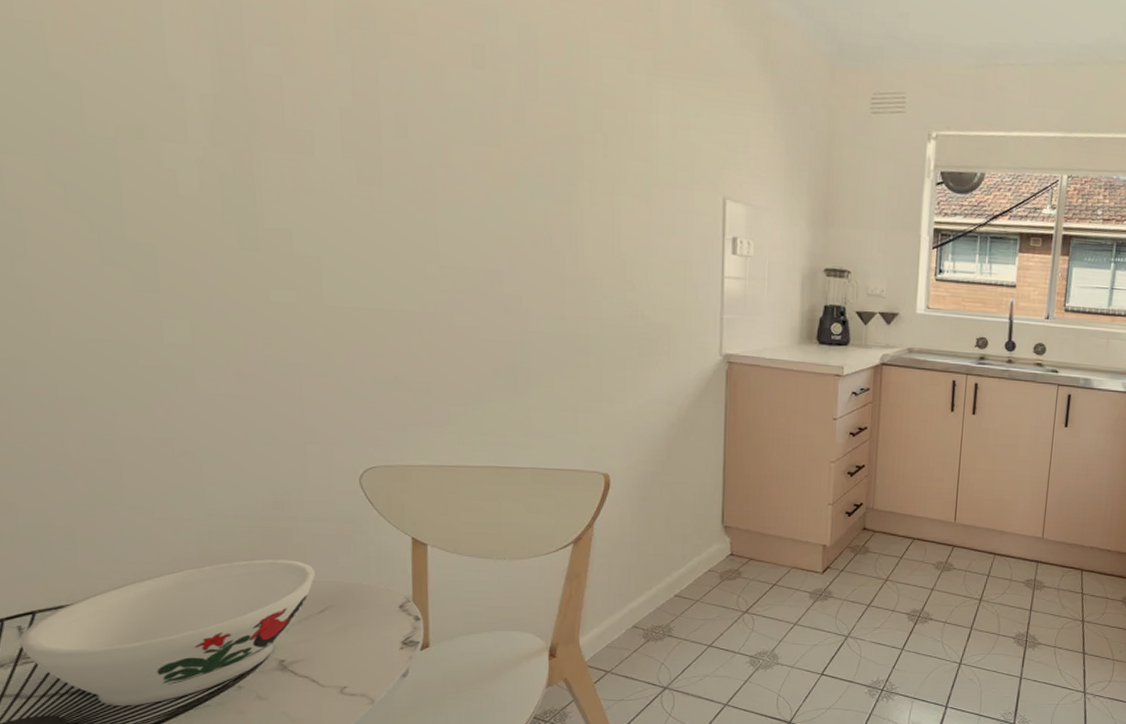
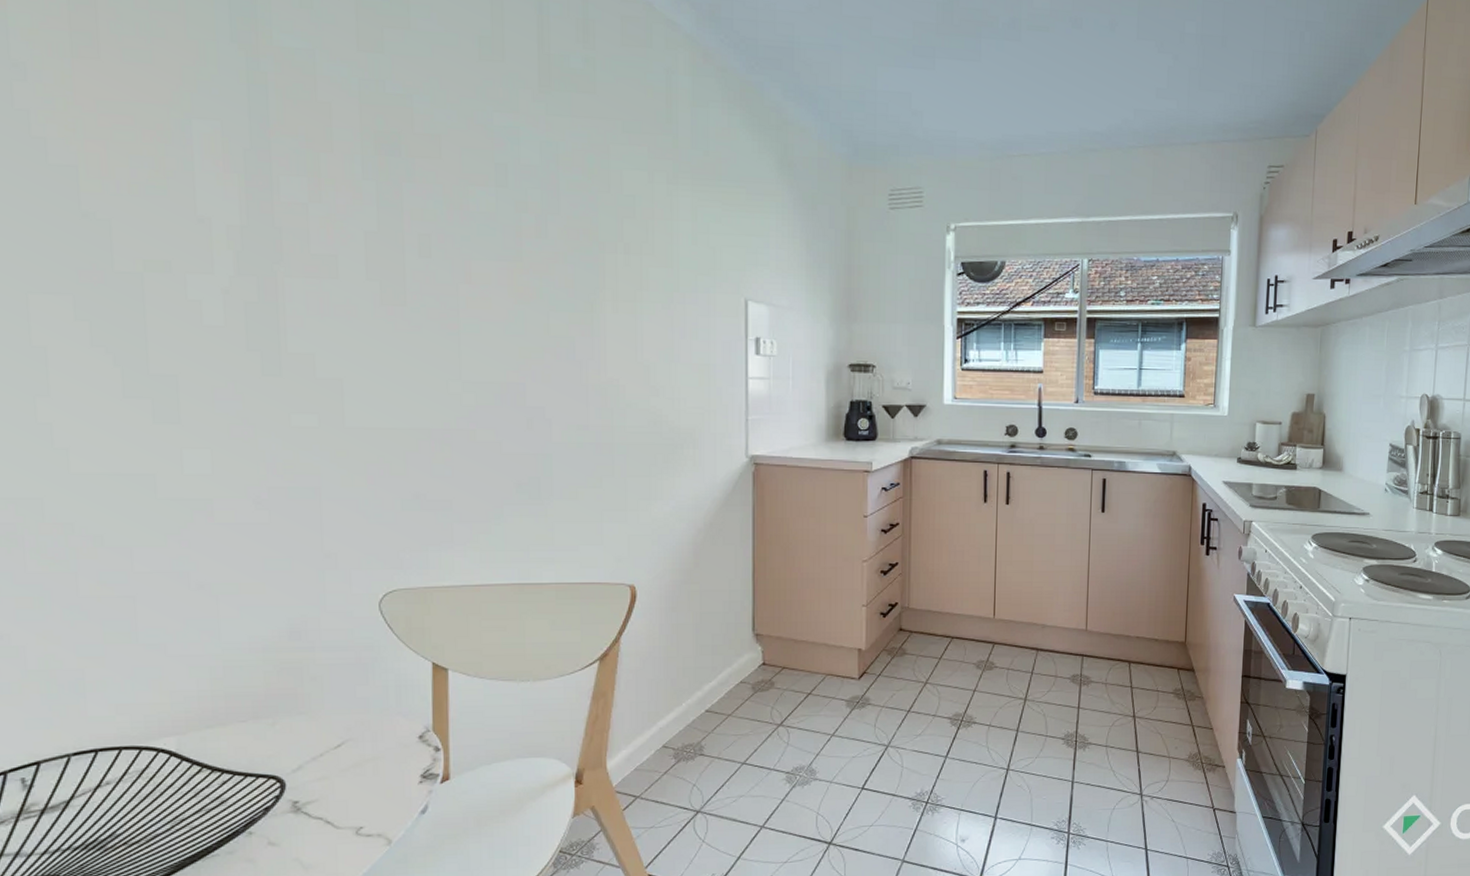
bowl: present [19,559,316,707] -> none [21,693,333,861]

